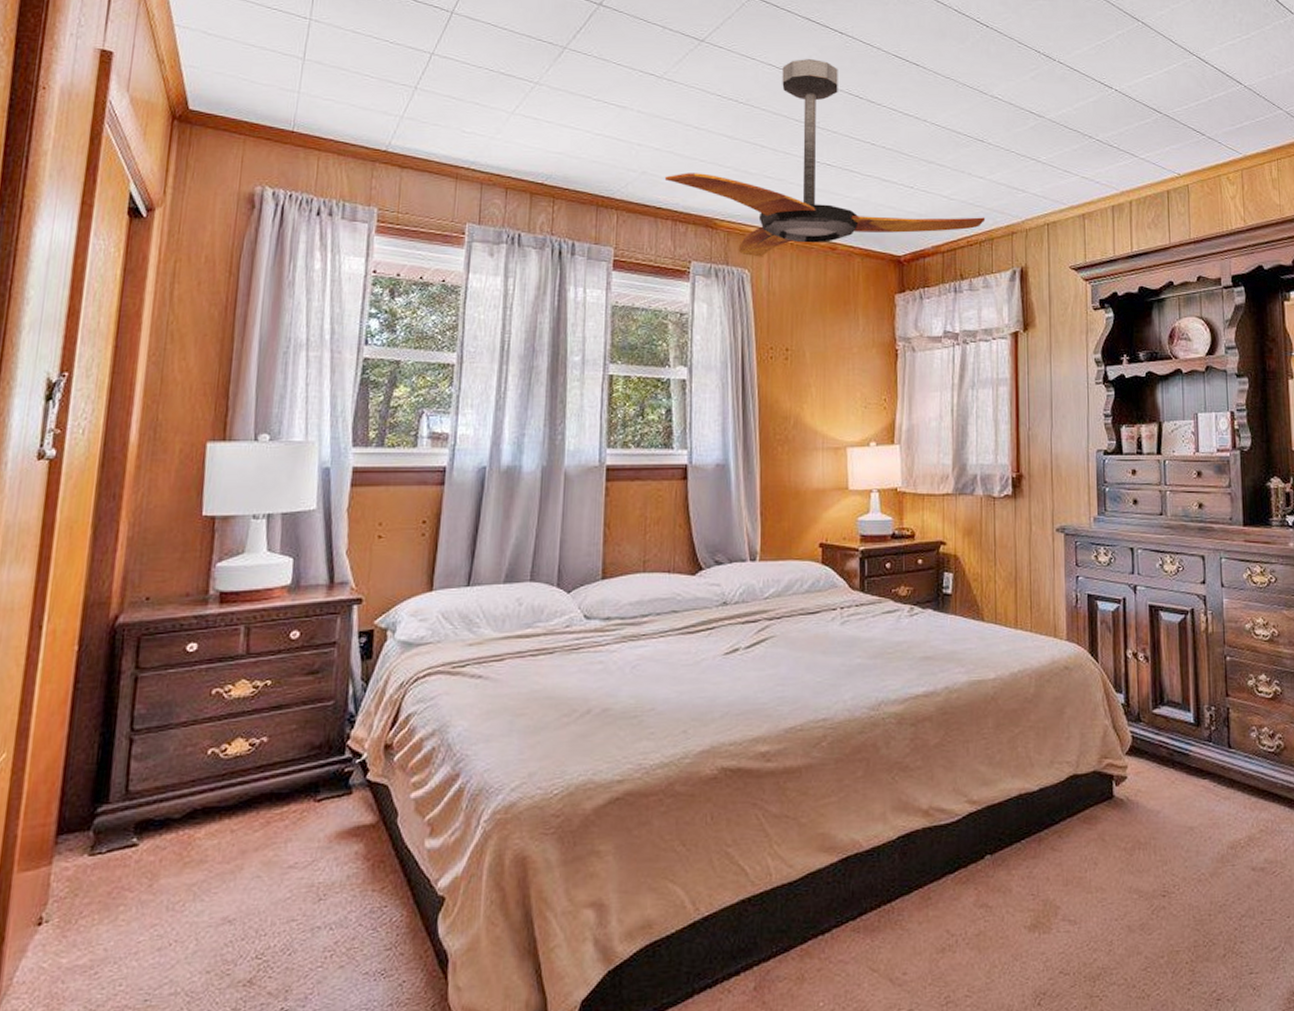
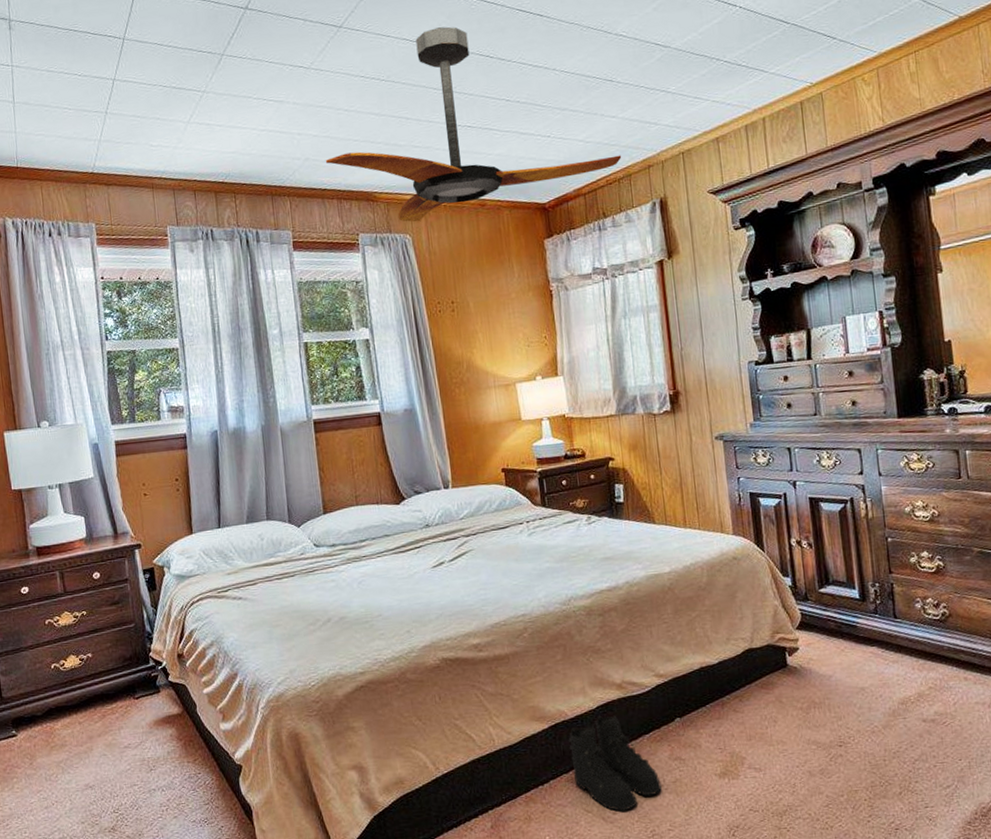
boots: none [859,848,962,971] -> present [569,715,662,812]

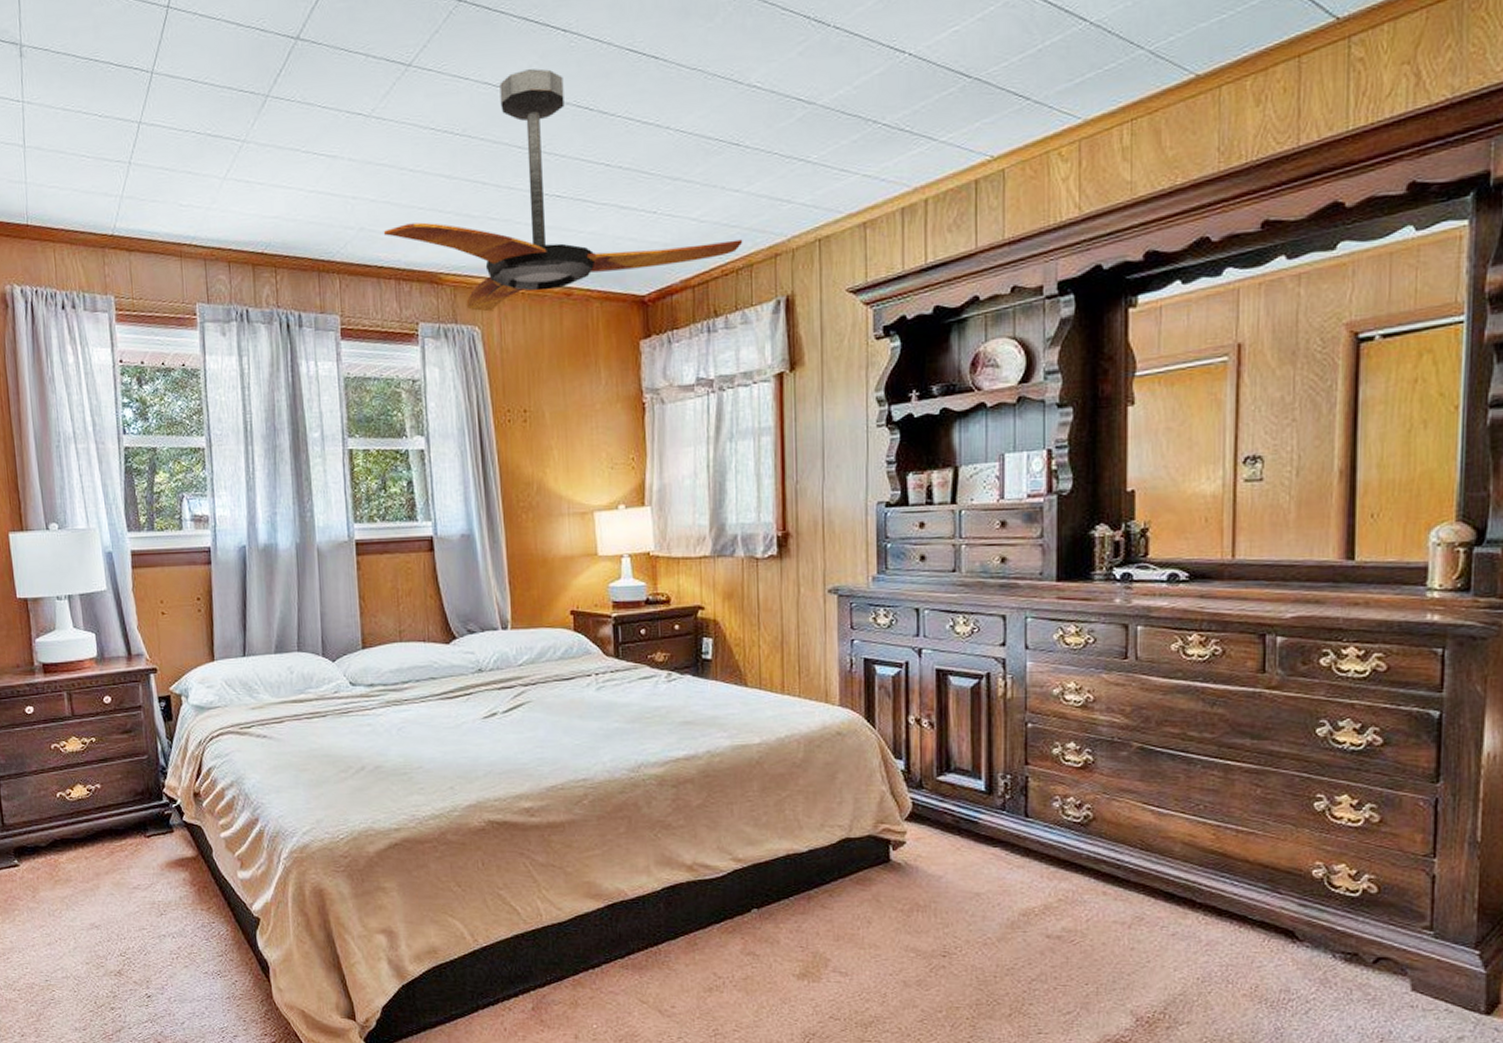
boots: present [569,715,662,812] -> none [626,898,729,1005]

